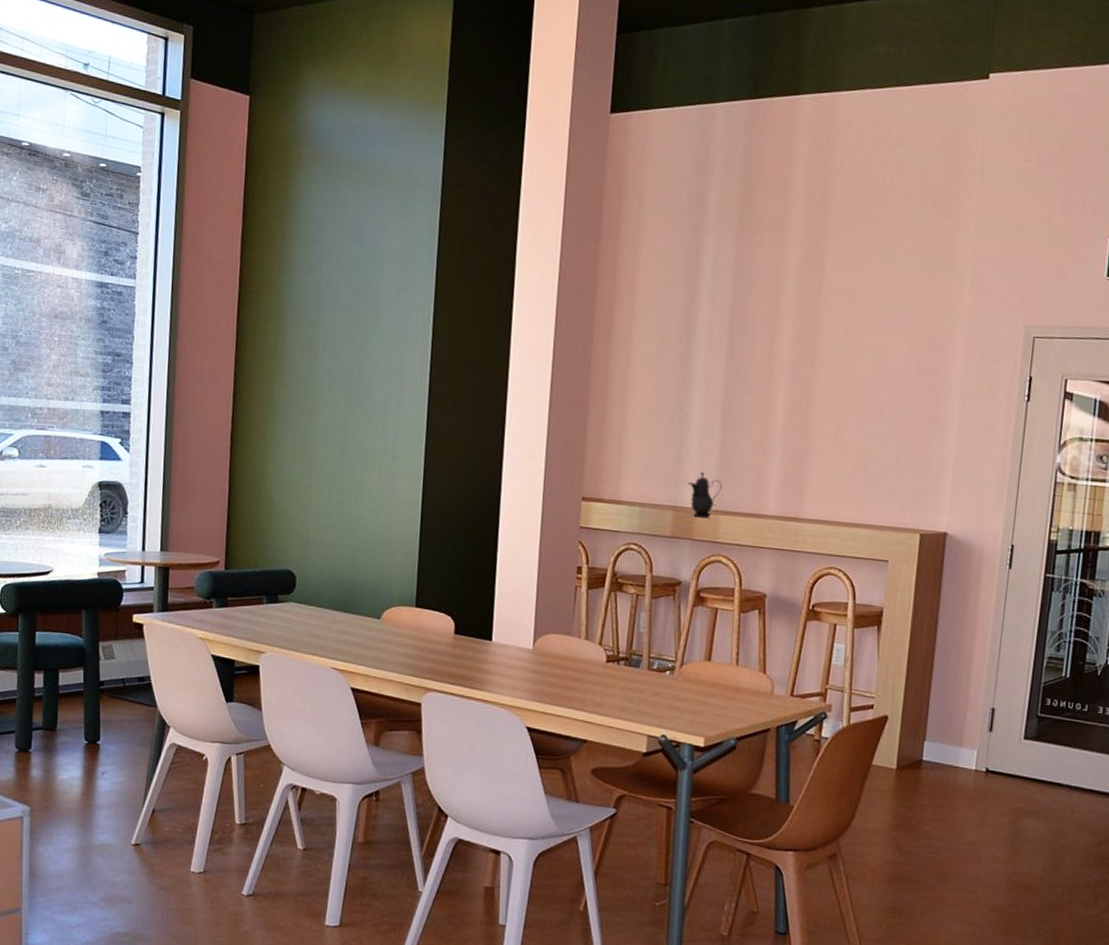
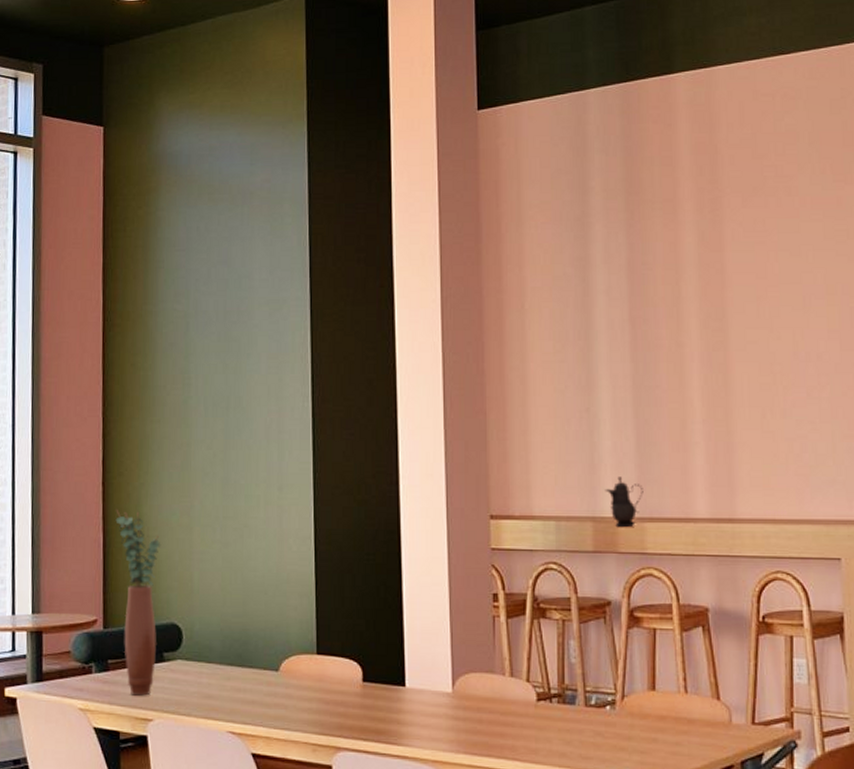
vase: none [241,464,282,631] -> present [115,510,161,696]

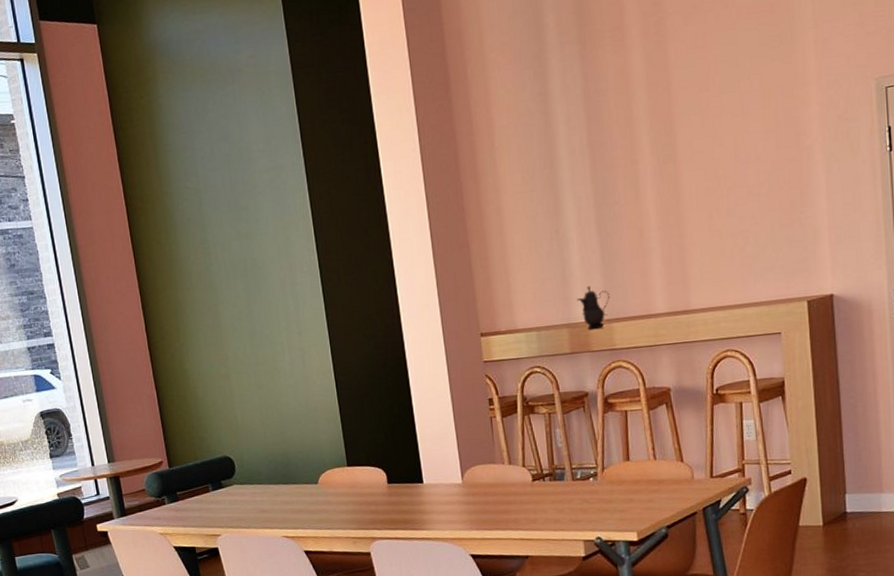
vase: present [115,510,161,696] -> none [163,367,217,518]

